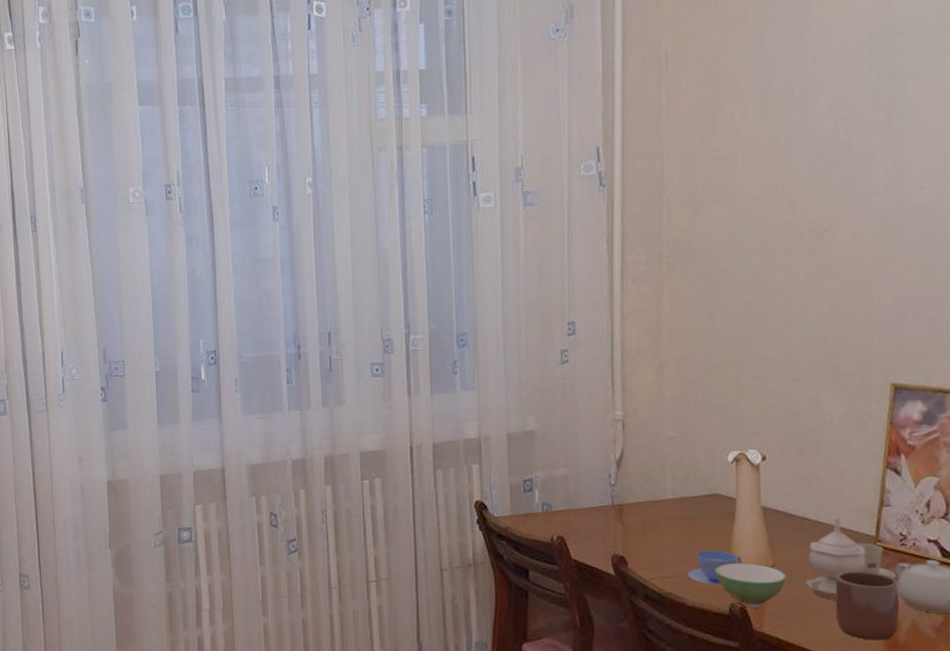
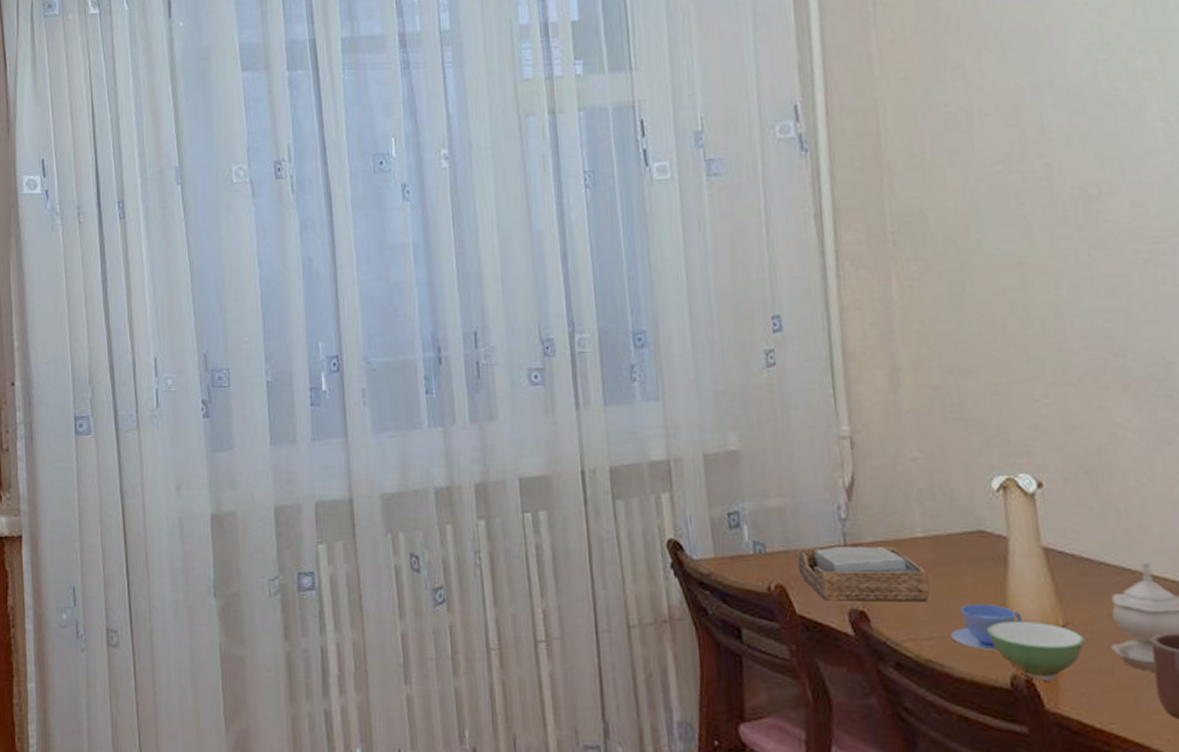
napkin holder: none [574,505,675,549] -> present [795,545,930,602]

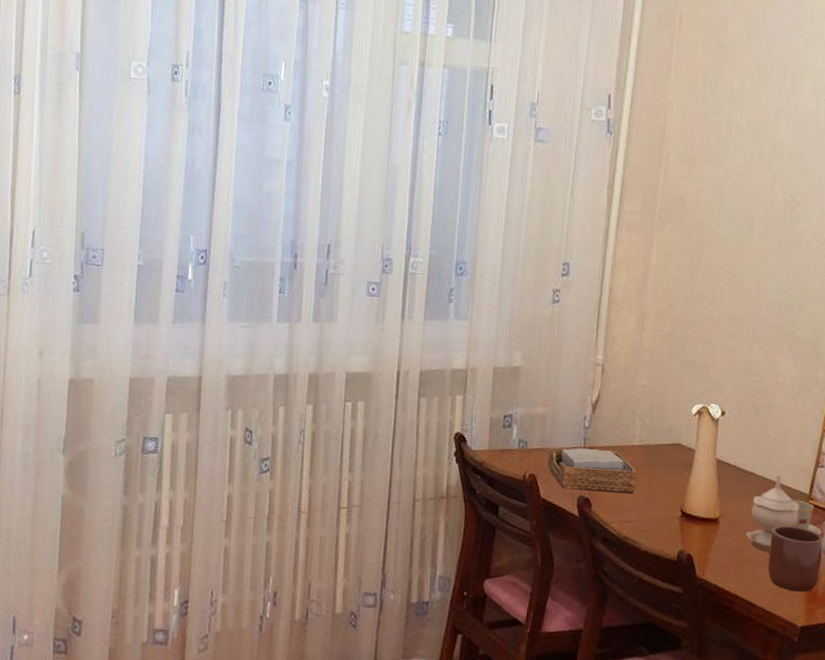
teacup: present [951,604,1022,651] -> none [644,497,693,532]
bowl: present [986,620,1085,681] -> none [668,511,731,556]

